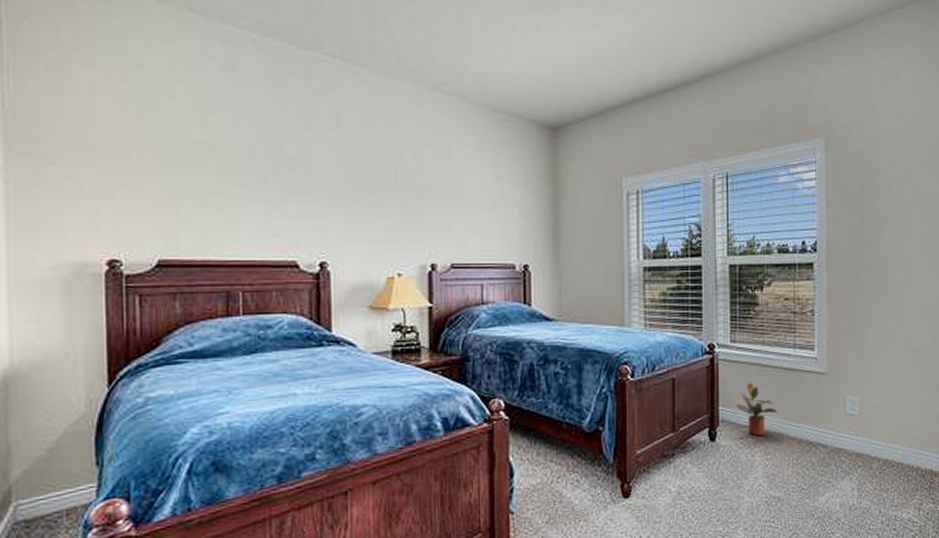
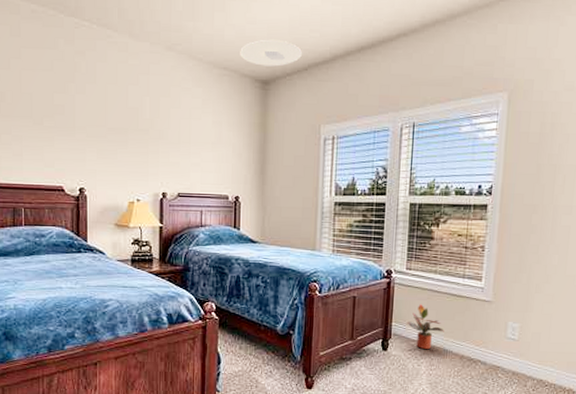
ceiling light: none [522,79,597,110] -> present [240,39,303,67]

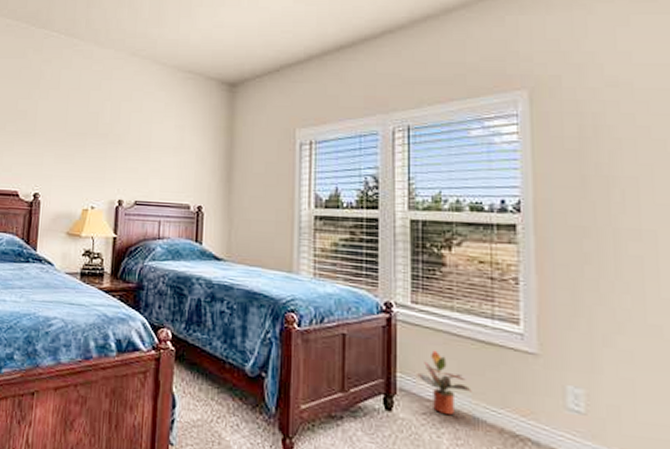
ceiling light: present [240,39,303,67] -> none [206,42,274,69]

